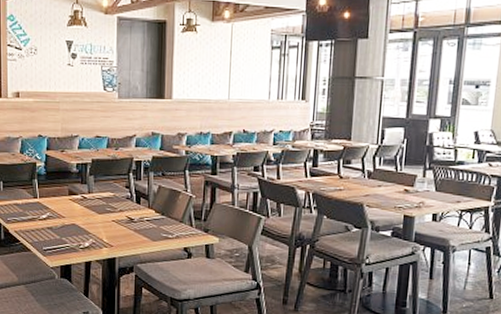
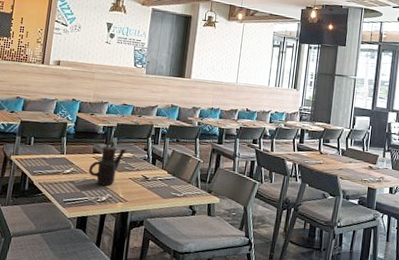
teapot: none [67,179,106,231] -> present [89,140,127,186]

